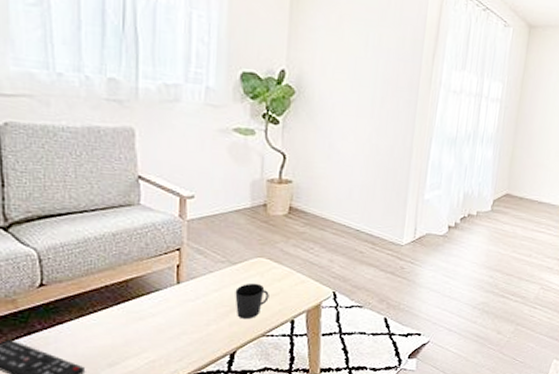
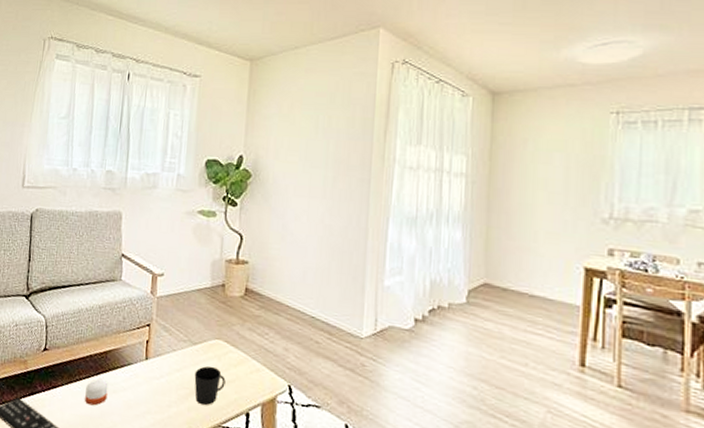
candle: none [103,309,132,336] -> present [85,379,109,406]

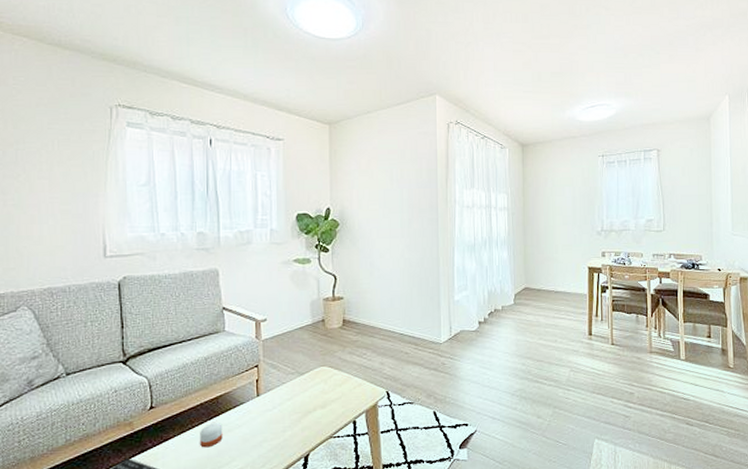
cup: present [194,366,226,406] -> none [305,389,333,424]

